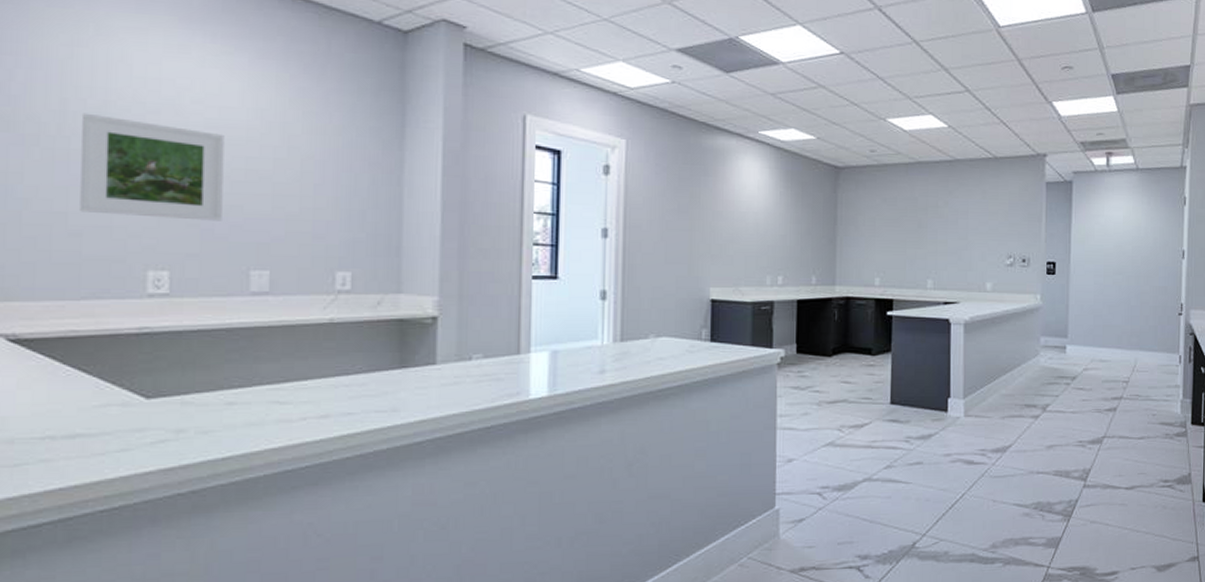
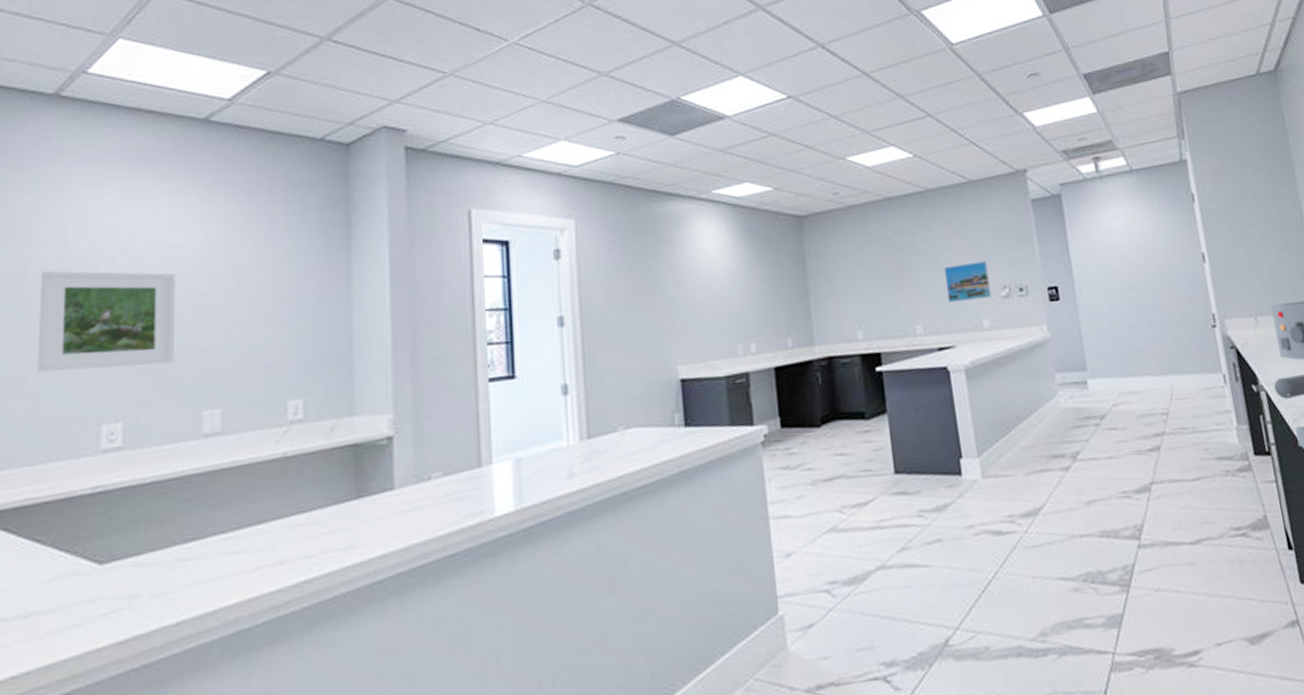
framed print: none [959,231,998,264] -> present [943,261,992,303]

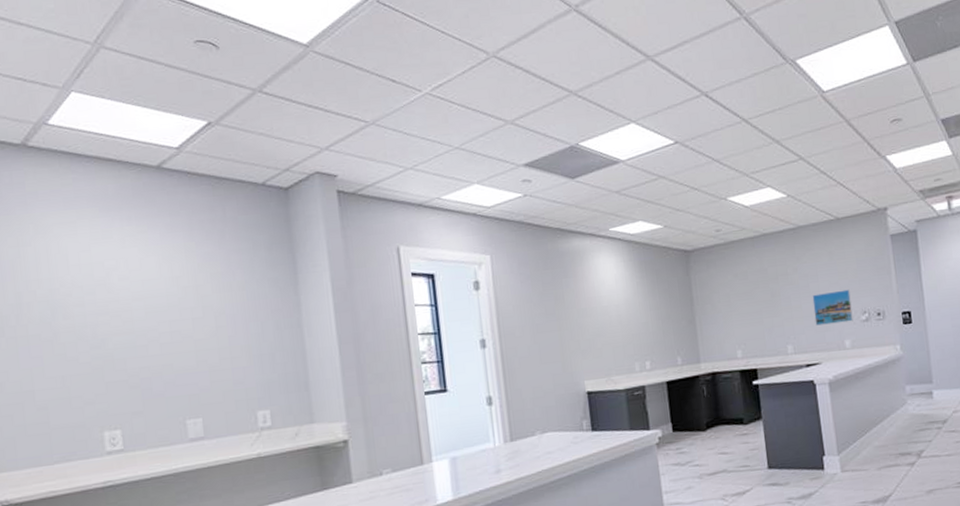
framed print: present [37,270,176,372] -> none [33,302,157,389]

